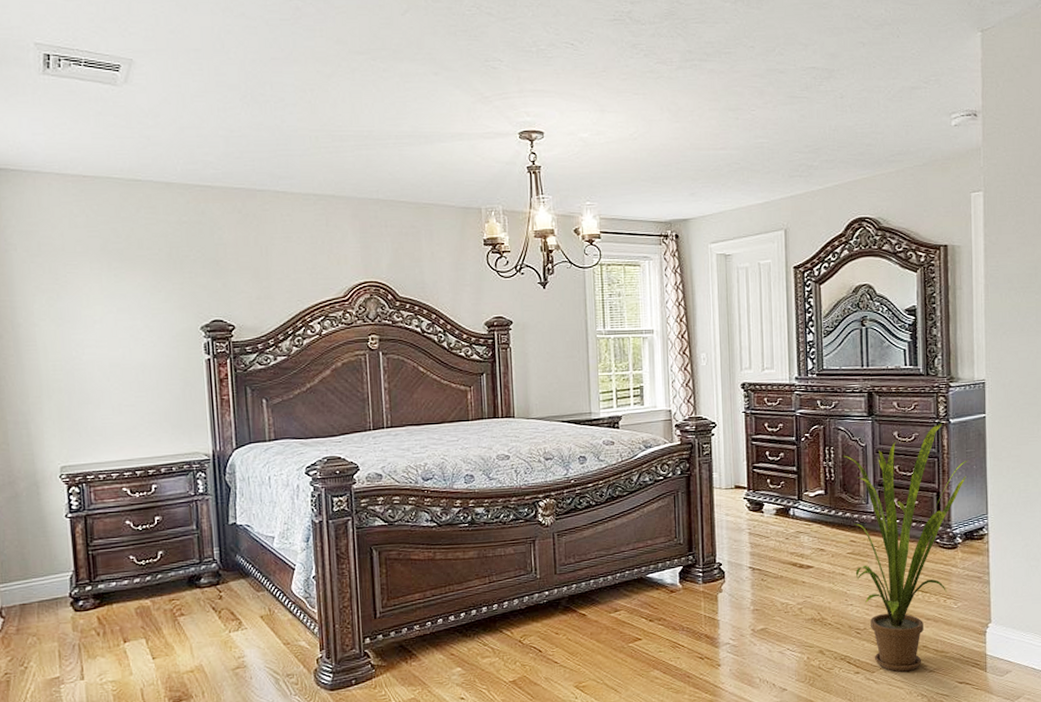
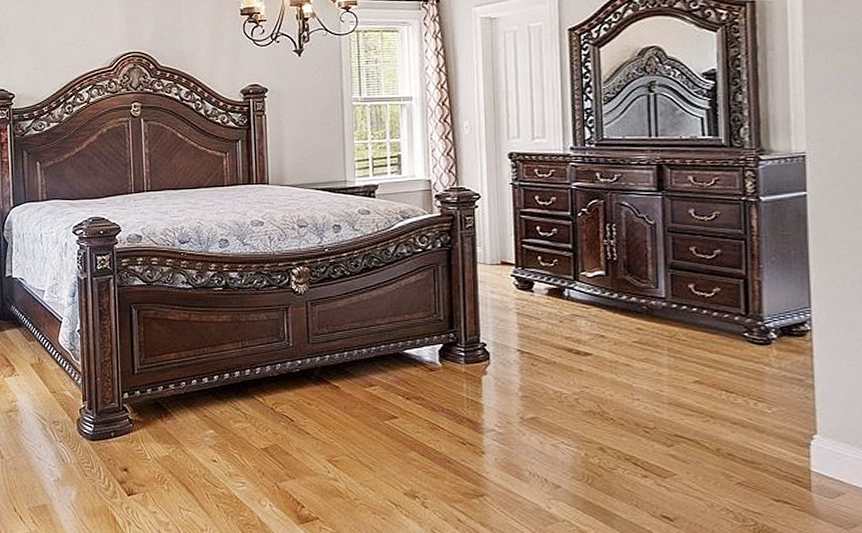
house plant: present [844,423,968,672] -> none [628,201,785,481]

